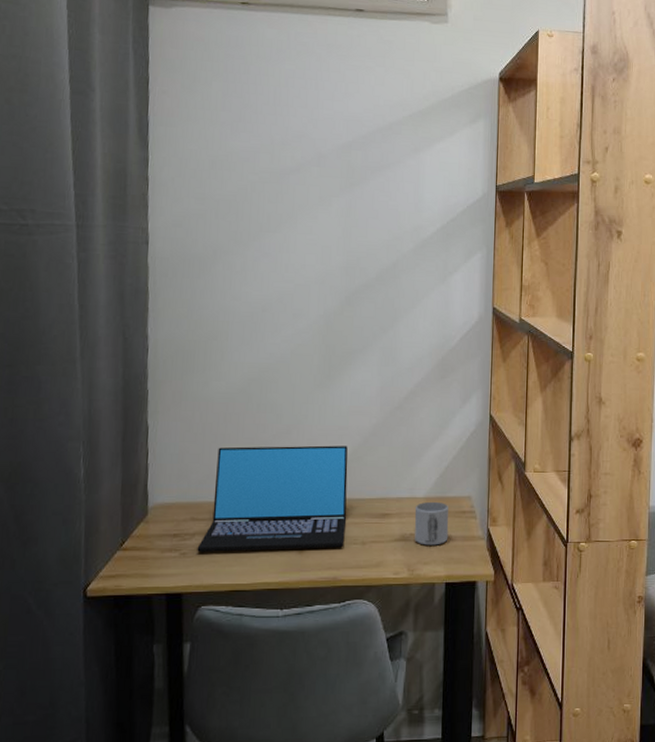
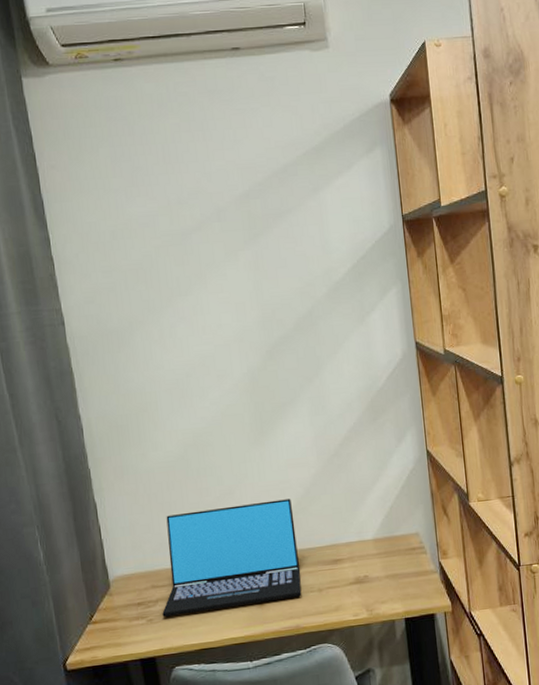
mug: present [414,501,449,545] -> none [365,541,402,585]

